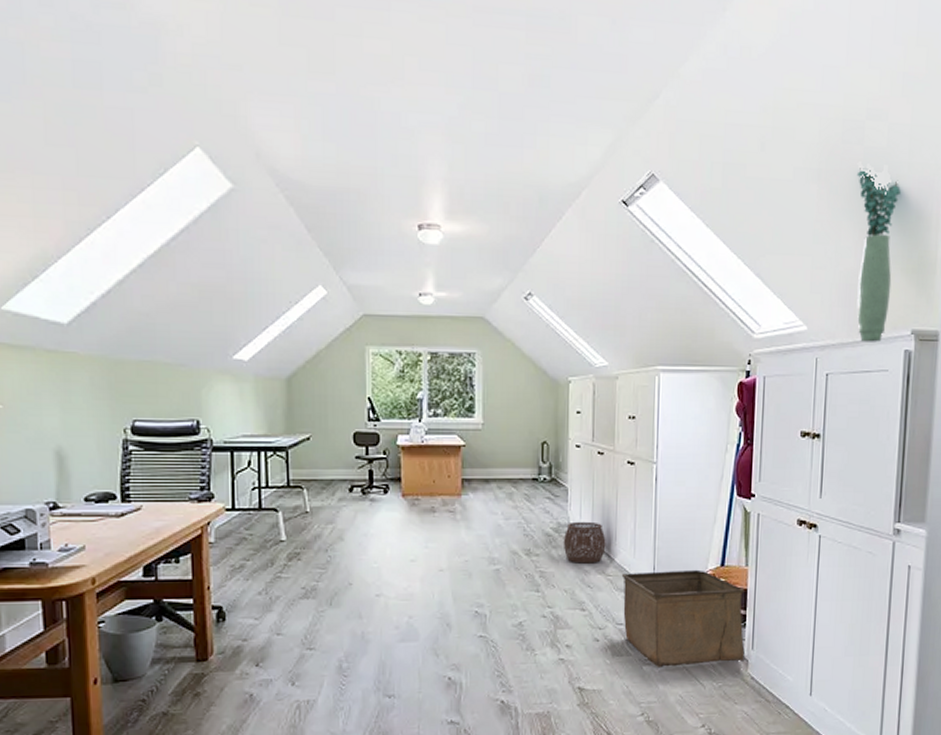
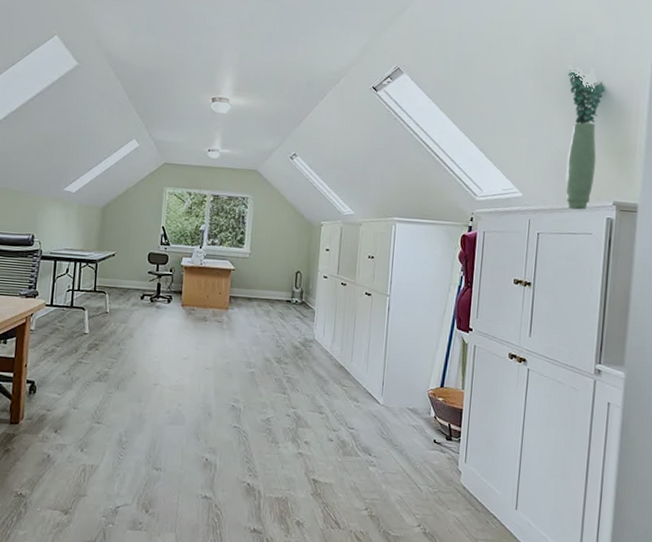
woven basket: present [563,521,606,564] -> none [307,338,344,375]
storage bin: present [621,569,745,669] -> none [354,385,459,472]

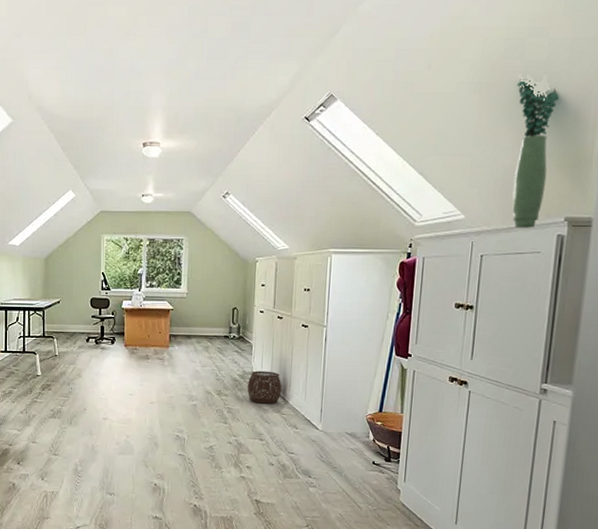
woven basket: none [307,338,344,375] -> present [247,370,282,404]

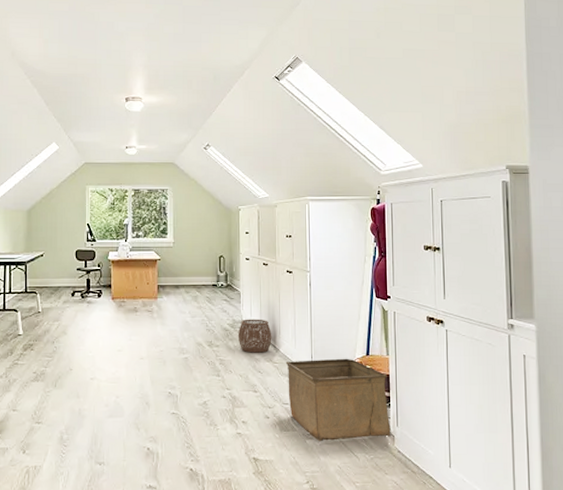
storage bin: none [294,413,398,491] -> present [285,358,391,442]
vase: present [512,79,559,228] -> none [451,48,487,176]

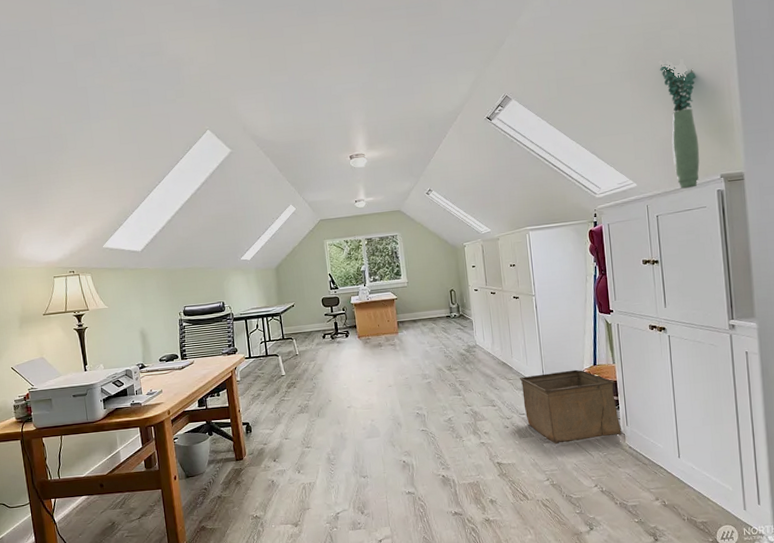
woven basket: present [237,319,272,353] -> none [473,342,505,373]
vase: none [451,48,487,176] -> present [659,64,700,189]

